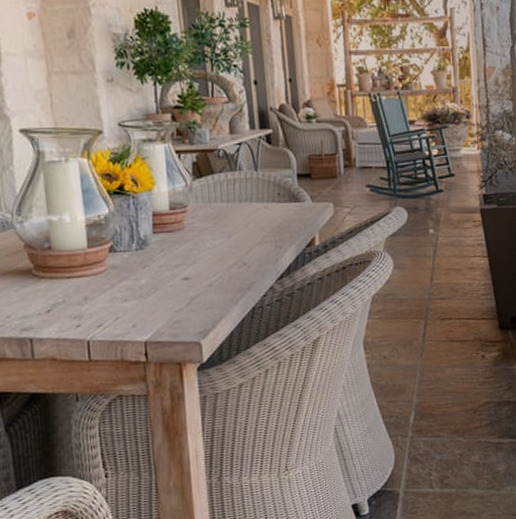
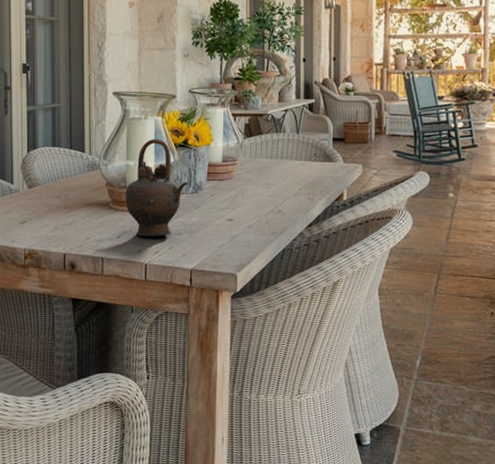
teapot: none [51,186,130,308] -> present [125,139,188,237]

